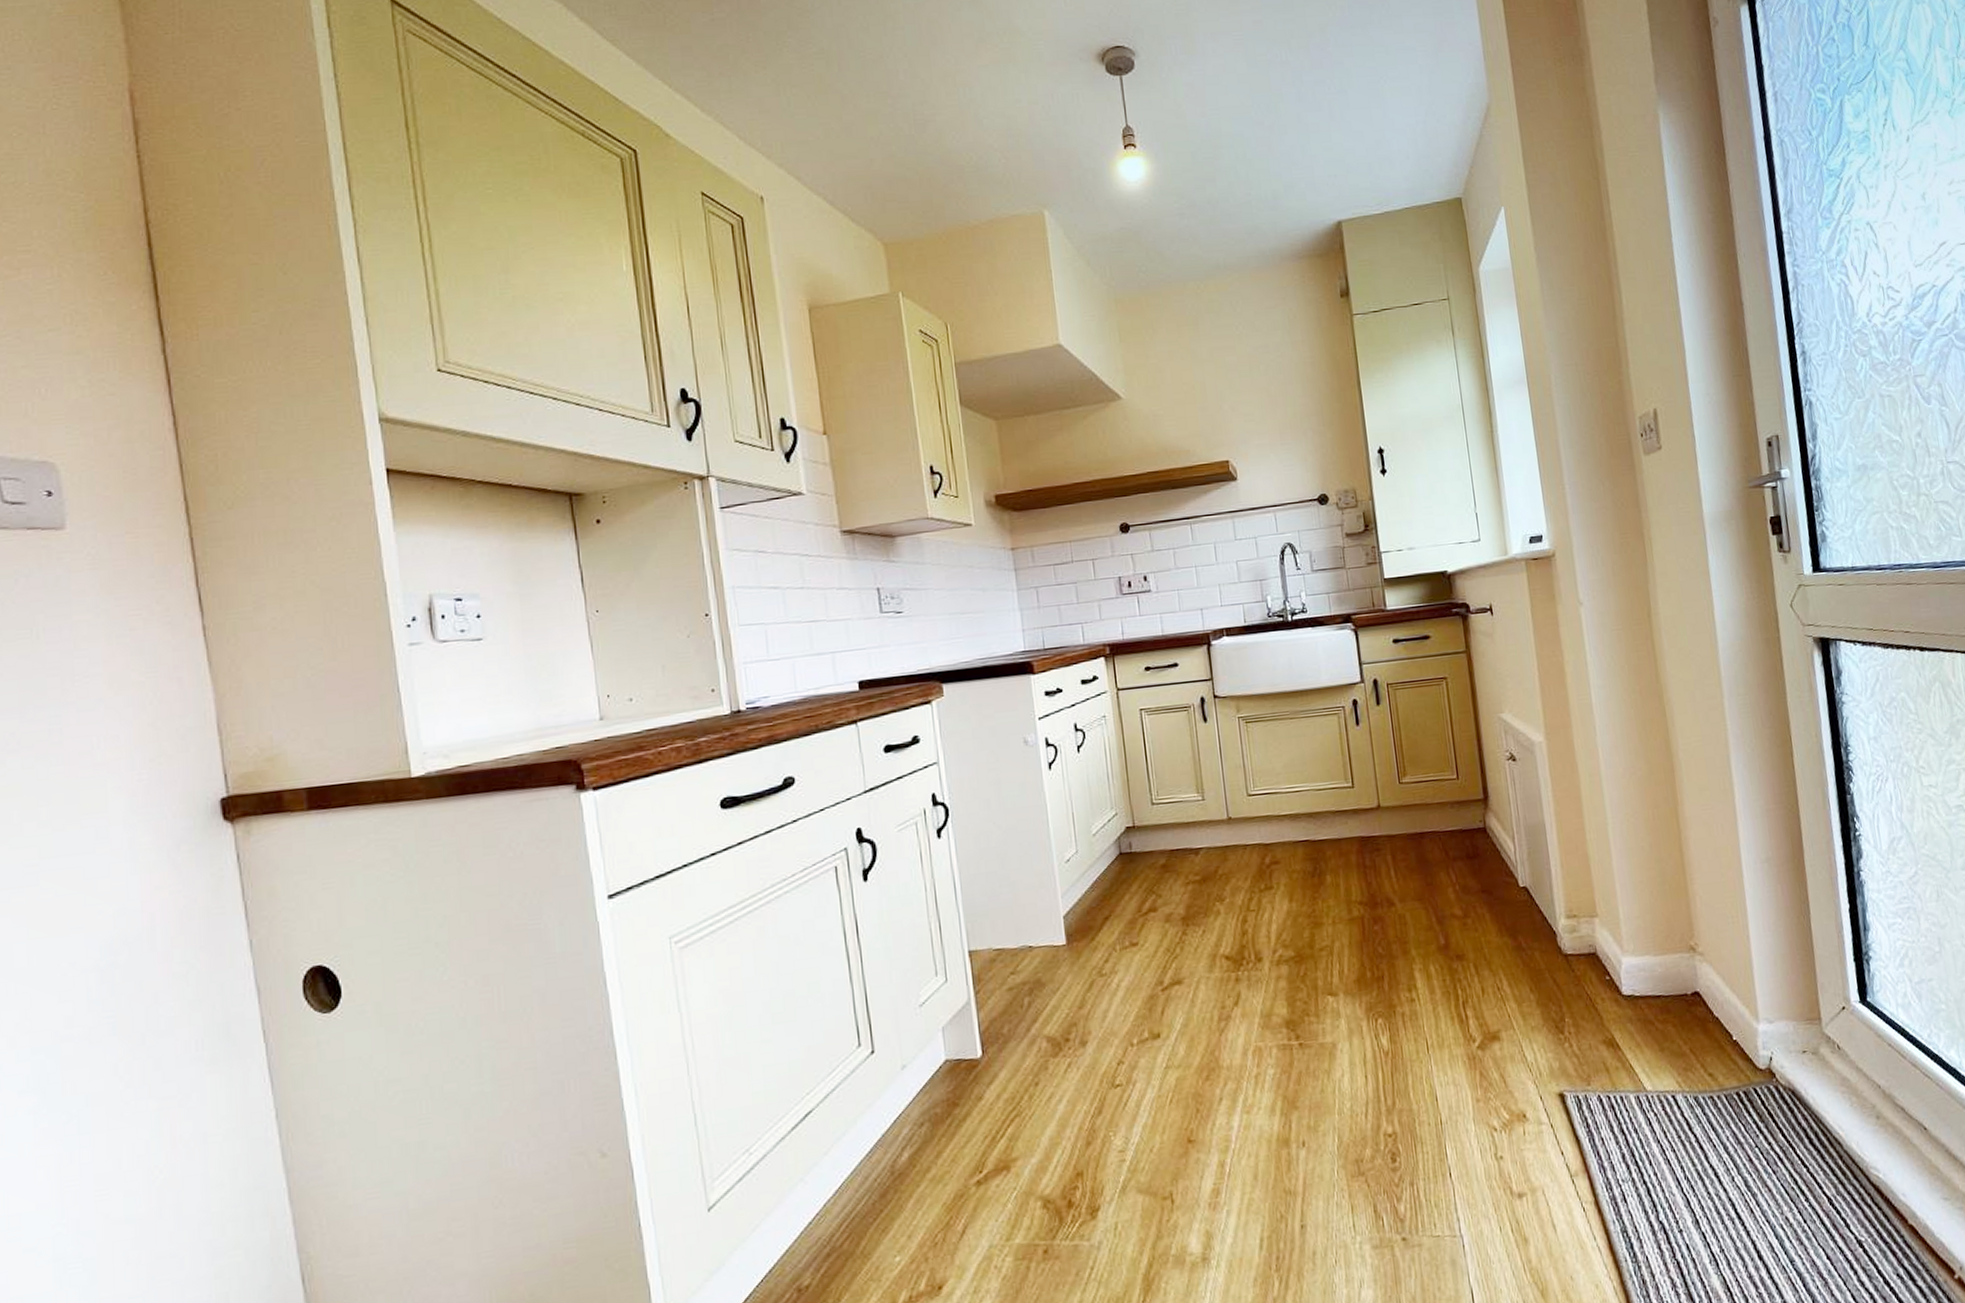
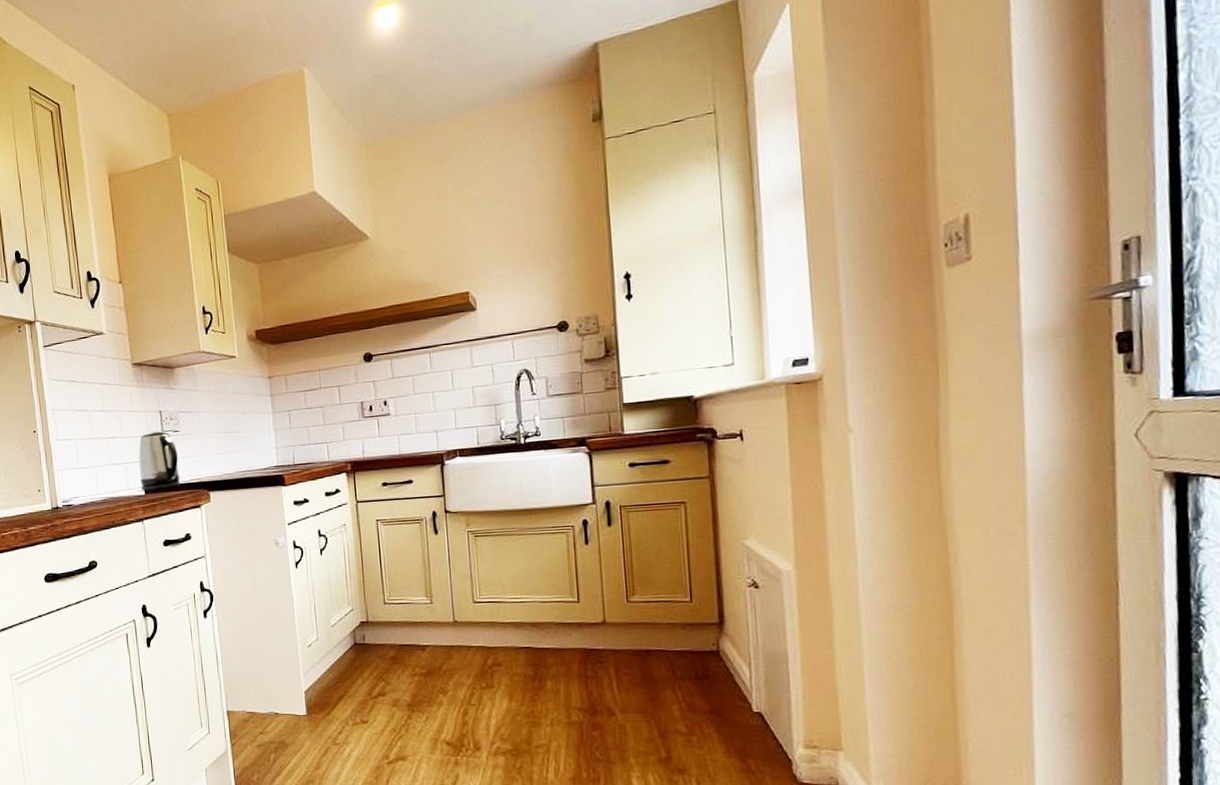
kettle: none [850,612,906,687] -> present [138,431,181,491]

